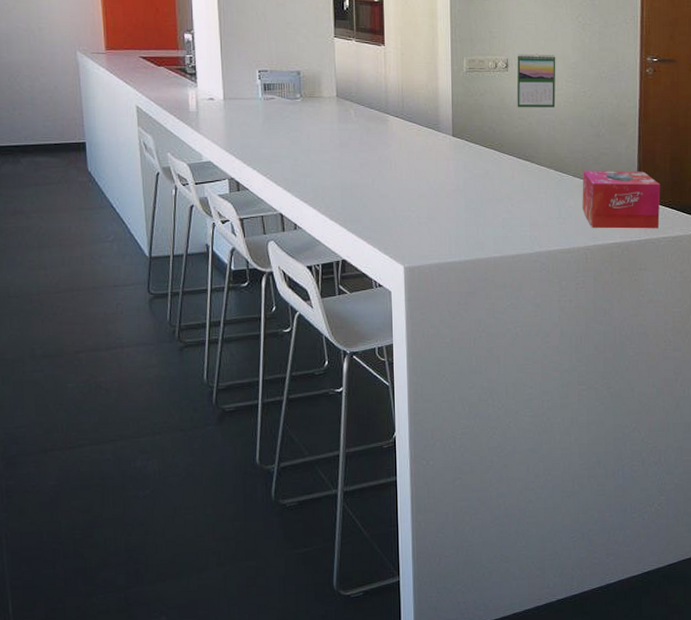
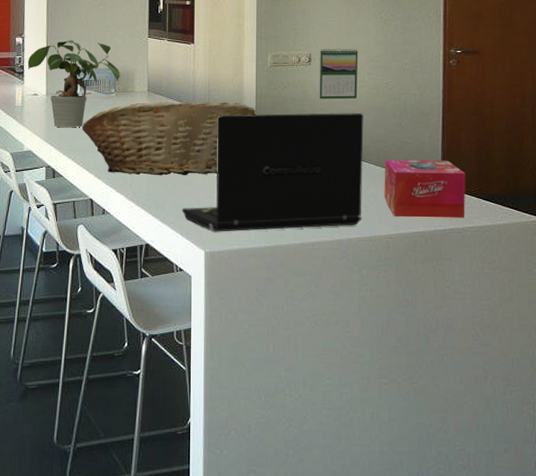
potted plant: none [199,37,306,136] -> present [27,39,120,127]
fruit basket: none [266,108,452,188] -> present [82,101,256,176]
laptop: none [378,122,562,246] -> present [181,113,364,232]

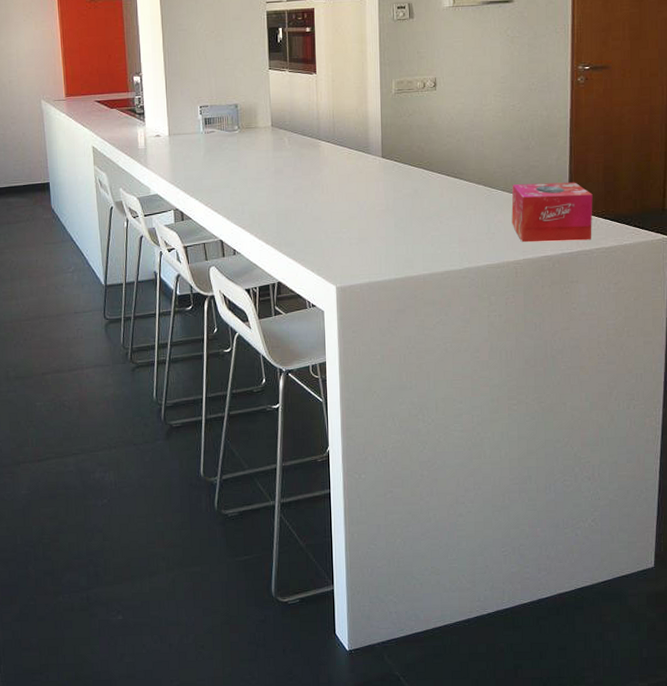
potted plant: present [27,39,120,127] -> none [147,75,243,168]
fruit basket: present [82,101,256,176] -> none [207,133,382,213]
laptop: present [181,113,364,232] -> none [311,138,491,267]
calendar: present [319,48,358,100] -> none [444,70,485,126]

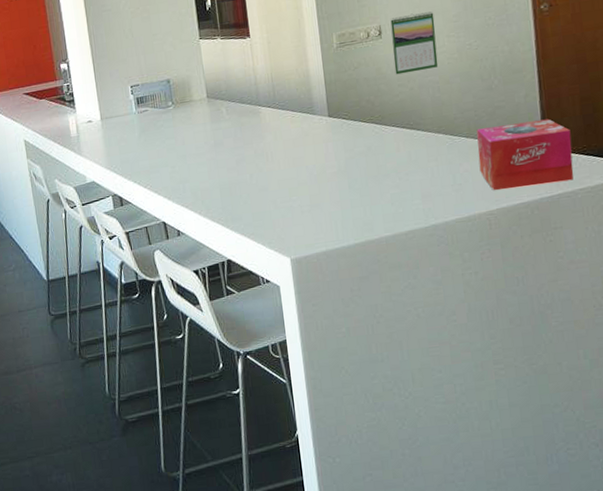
calendar: none [444,70,485,126] -> present [390,11,439,75]

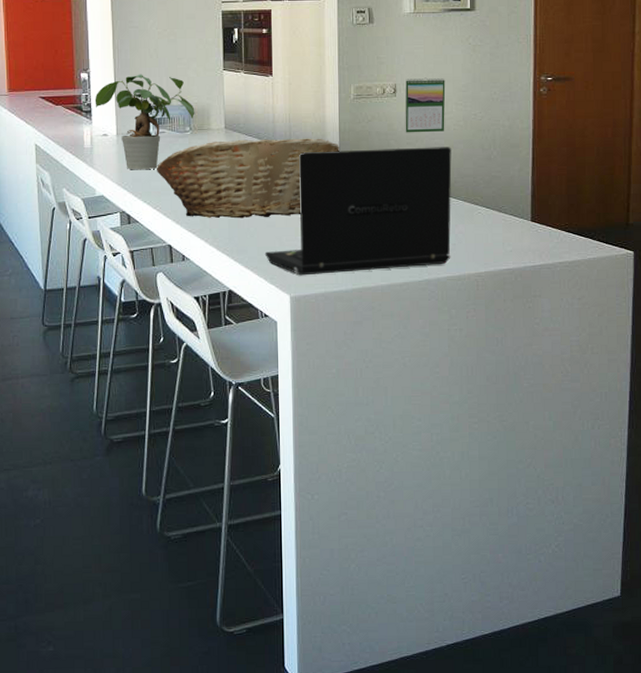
potted plant: none [76,54,176,152] -> present [94,74,195,169]
fruit basket: none [143,93,327,192] -> present [157,138,339,219]
laptop: none [260,82,458,237] -> present [264,147,452,276]
tissue box: present [476,119,574,190] -> none [473,194,556,255]

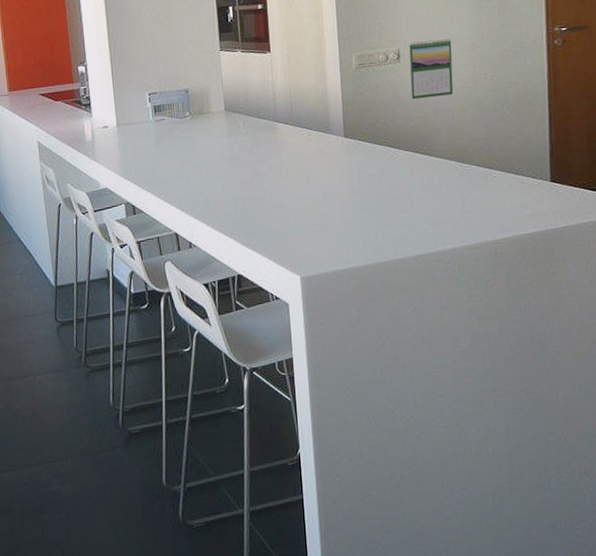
potted plant: present [94,74,195,169] -> none [93,62,194,160]
fruit basket: present [157,138,339,219] -> none [159,112,344,204]
laptop: present [264,147,452,276] -> none [272,110,467,255]

